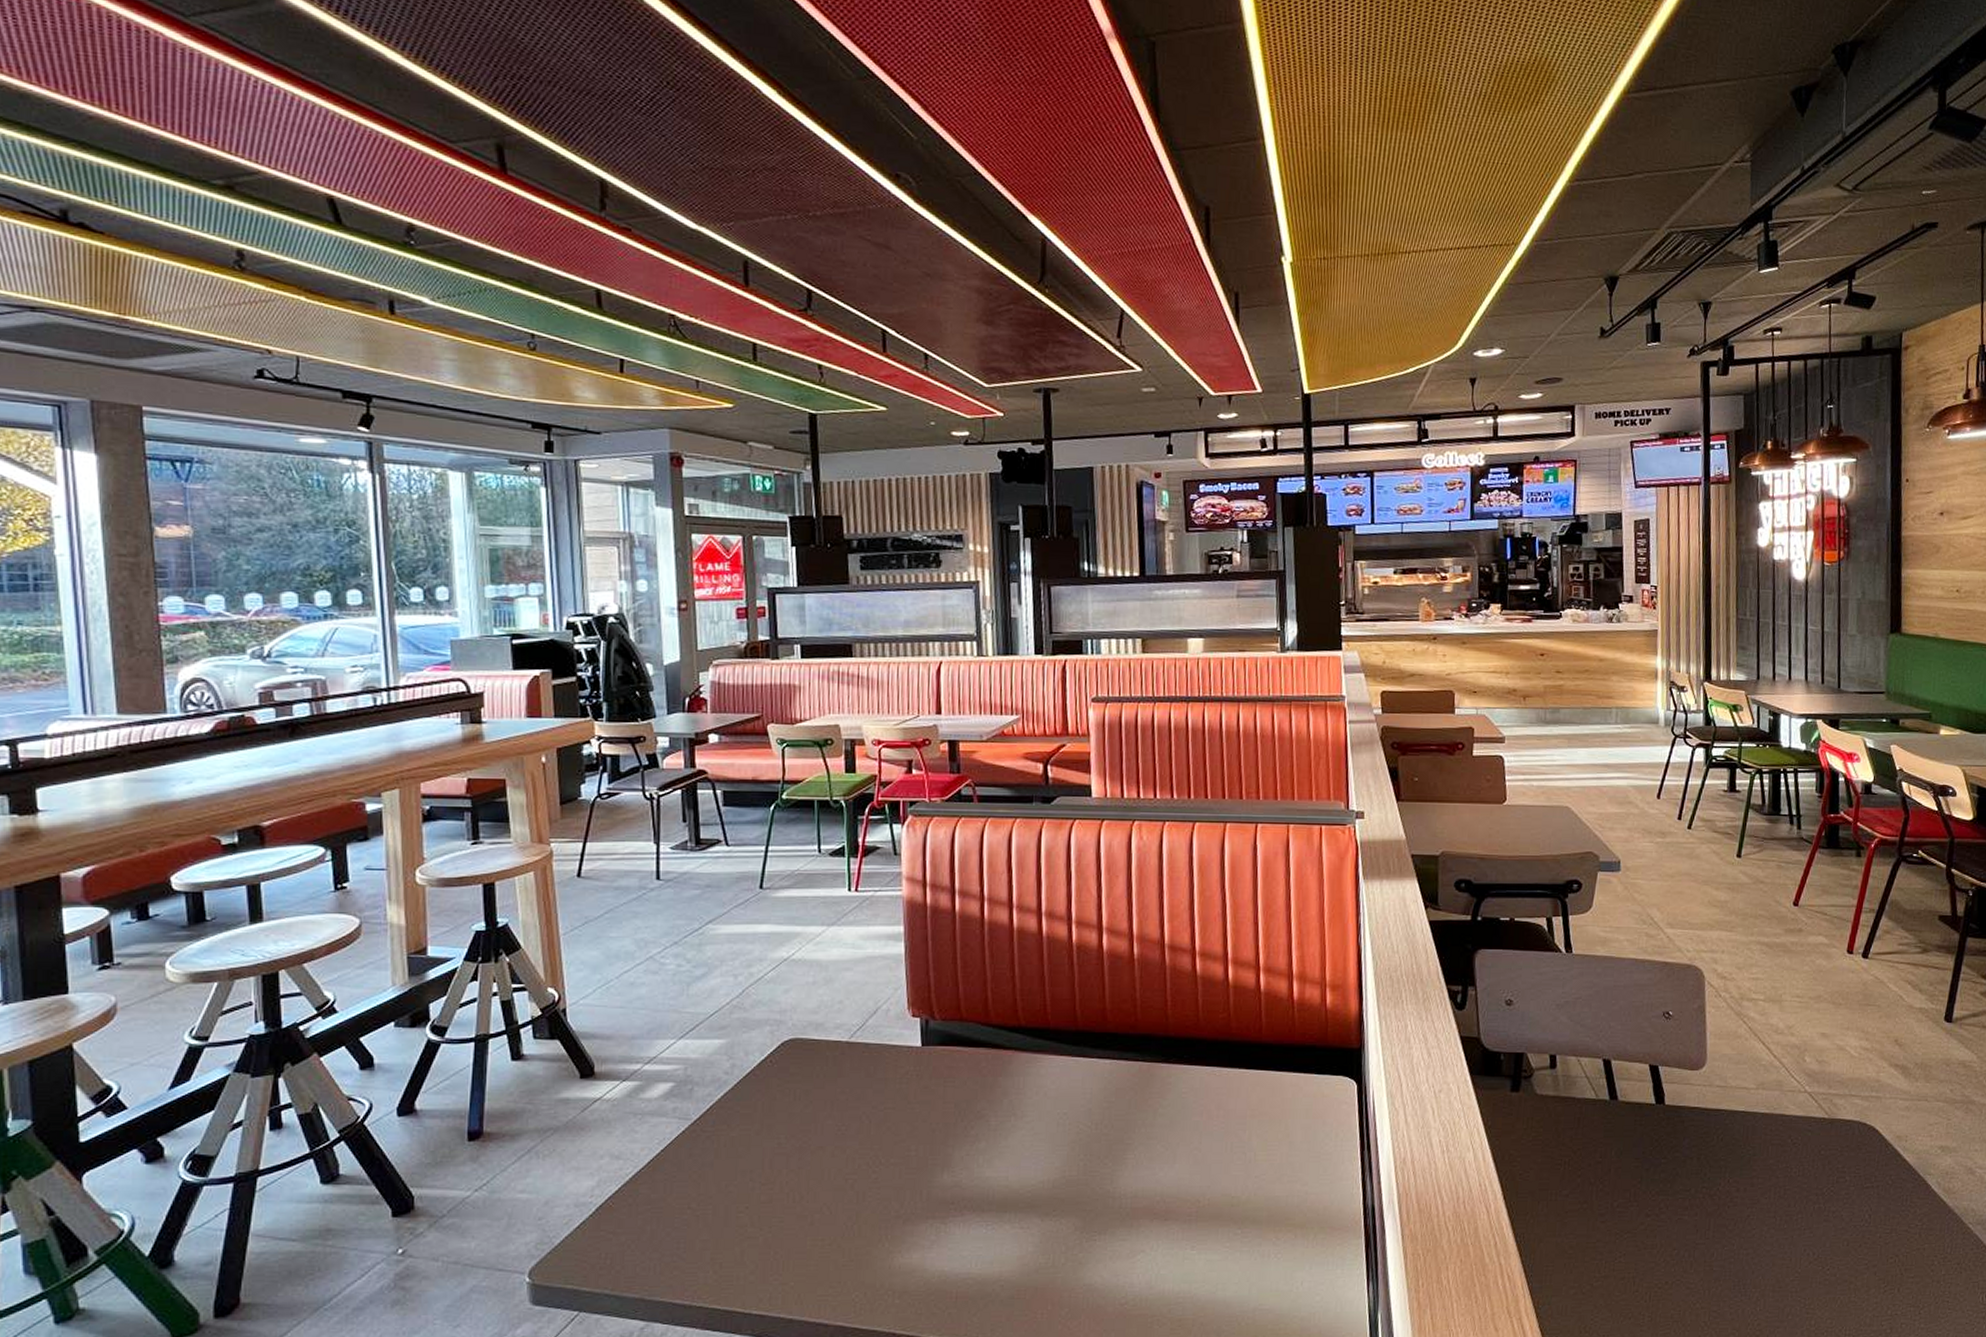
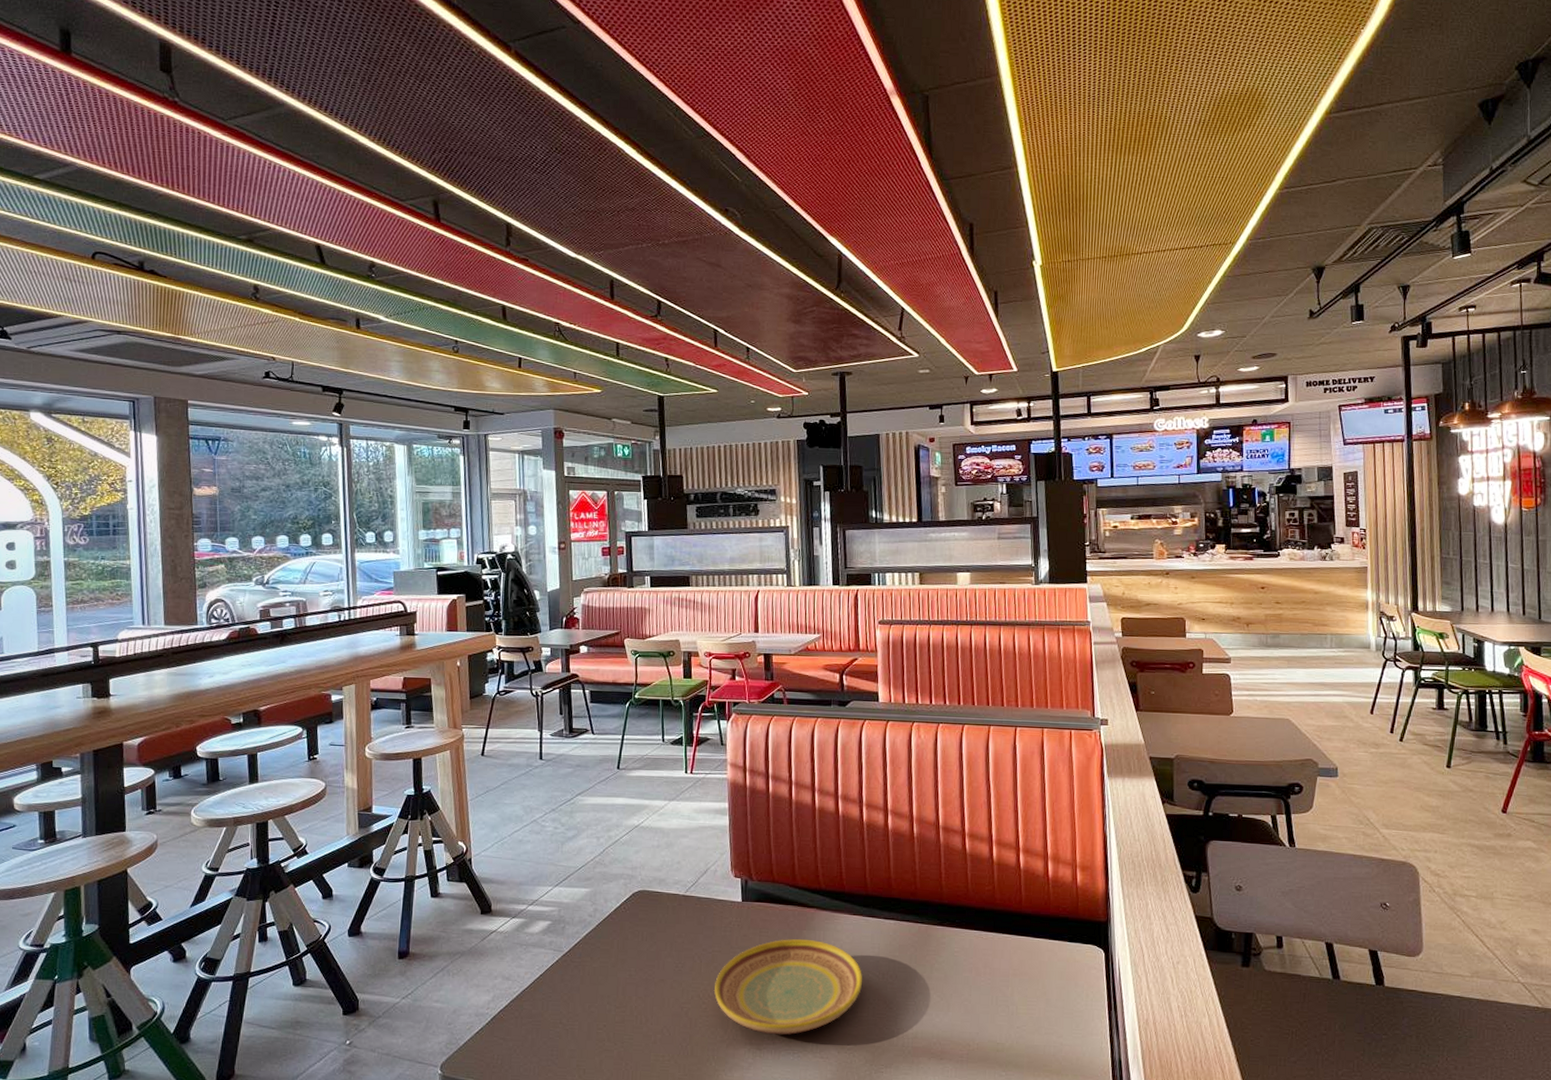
plate: none [886,1087,1072,1205] -> present [713,938,863,1035]

